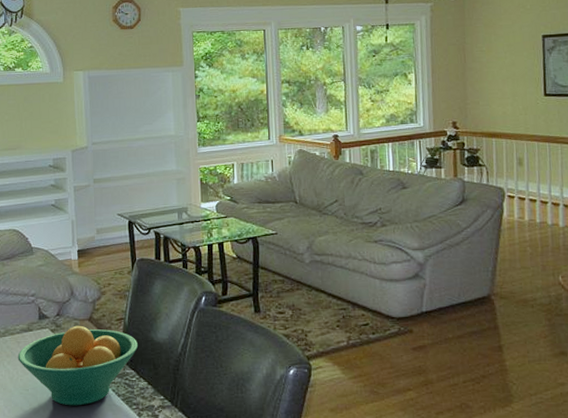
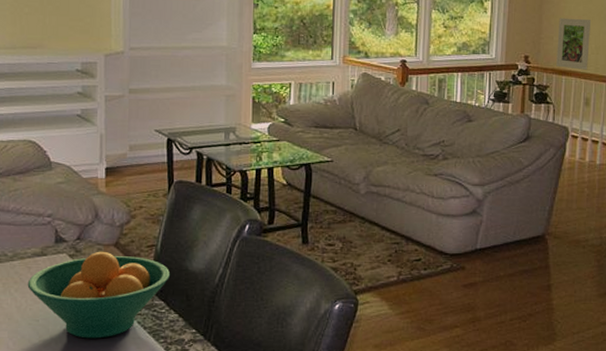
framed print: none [483,82,518,131] -> present [556,17,590,70]

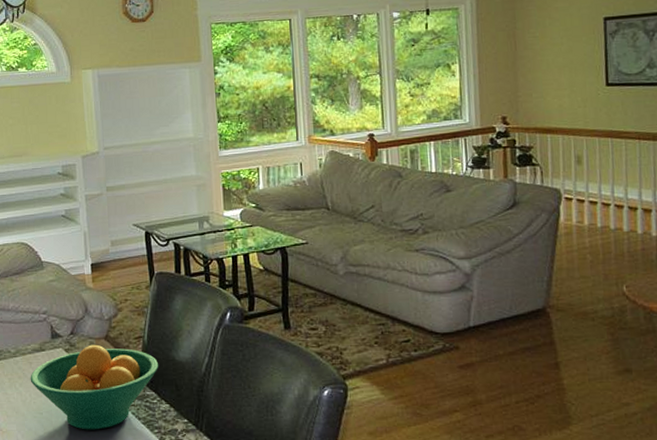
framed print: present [556,17,590,70] -> none [536,71,576,126]

